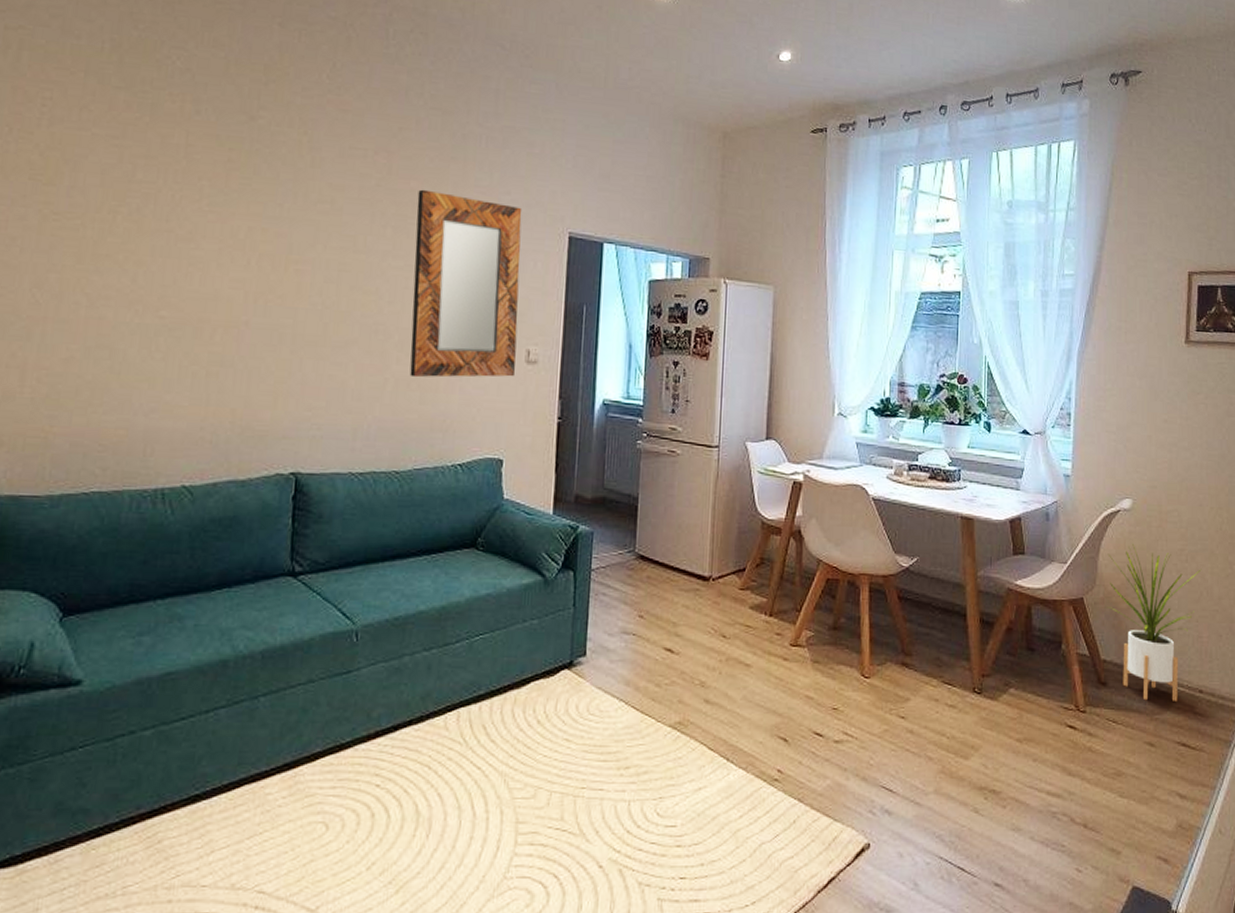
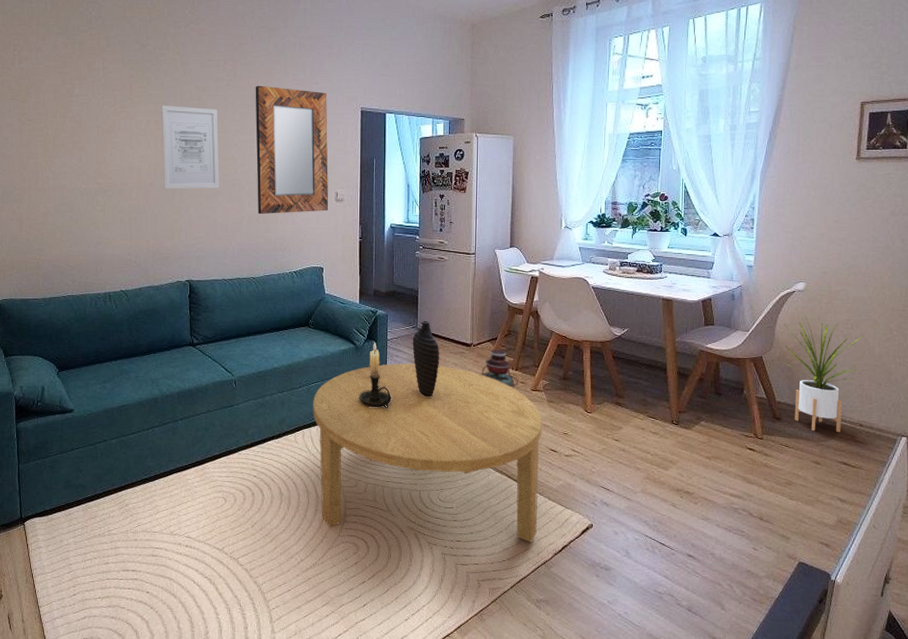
wall art: none [267,206,360,335] -> present [161,105,220,190]
coffee table: none [474,605,805,876] -> present [313,363,543,543]
candle holder: none [544,574,594,676] -> present [358,343,392,409]
decorative vase: none [627,541,666,655] -> present [412,320,440,397]
lantern: none [721,585,773,643] -> present [480,349,518,389]

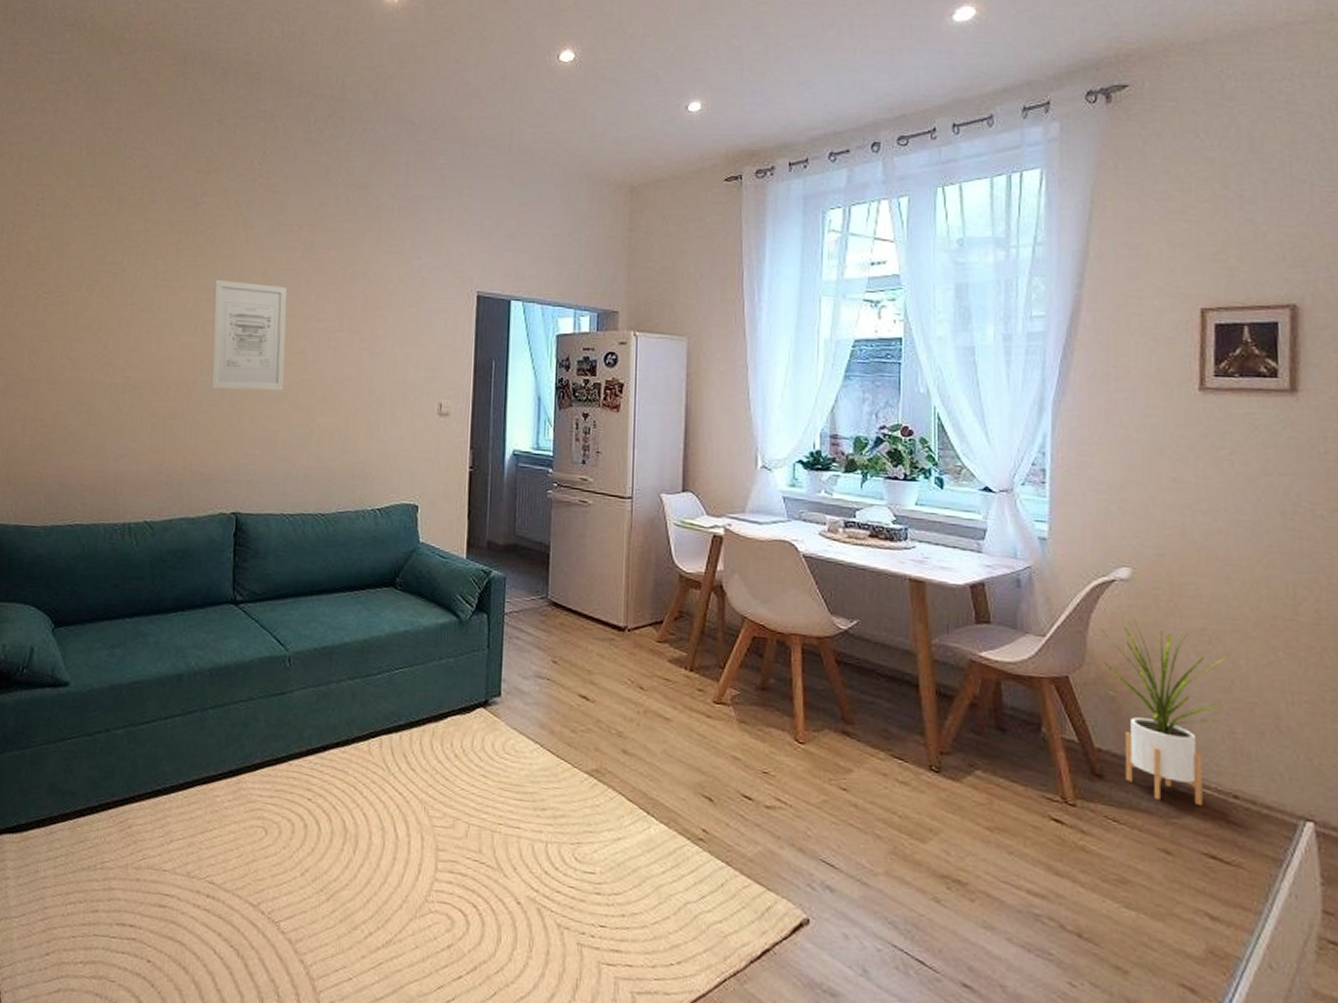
home mirror: present [255,85,328,215] -> none [332,258,433,429]
coffee table: present [313,363,543,543] -> none [395,648,731,940]
candle holder: present [358,343,392,409] -> none [460,616,509,716]
decorative vase: present [412,320,440,397] -> none [540,588,580,701]
lantern: present [480,349,518,389] -> none [638,637,694,698]

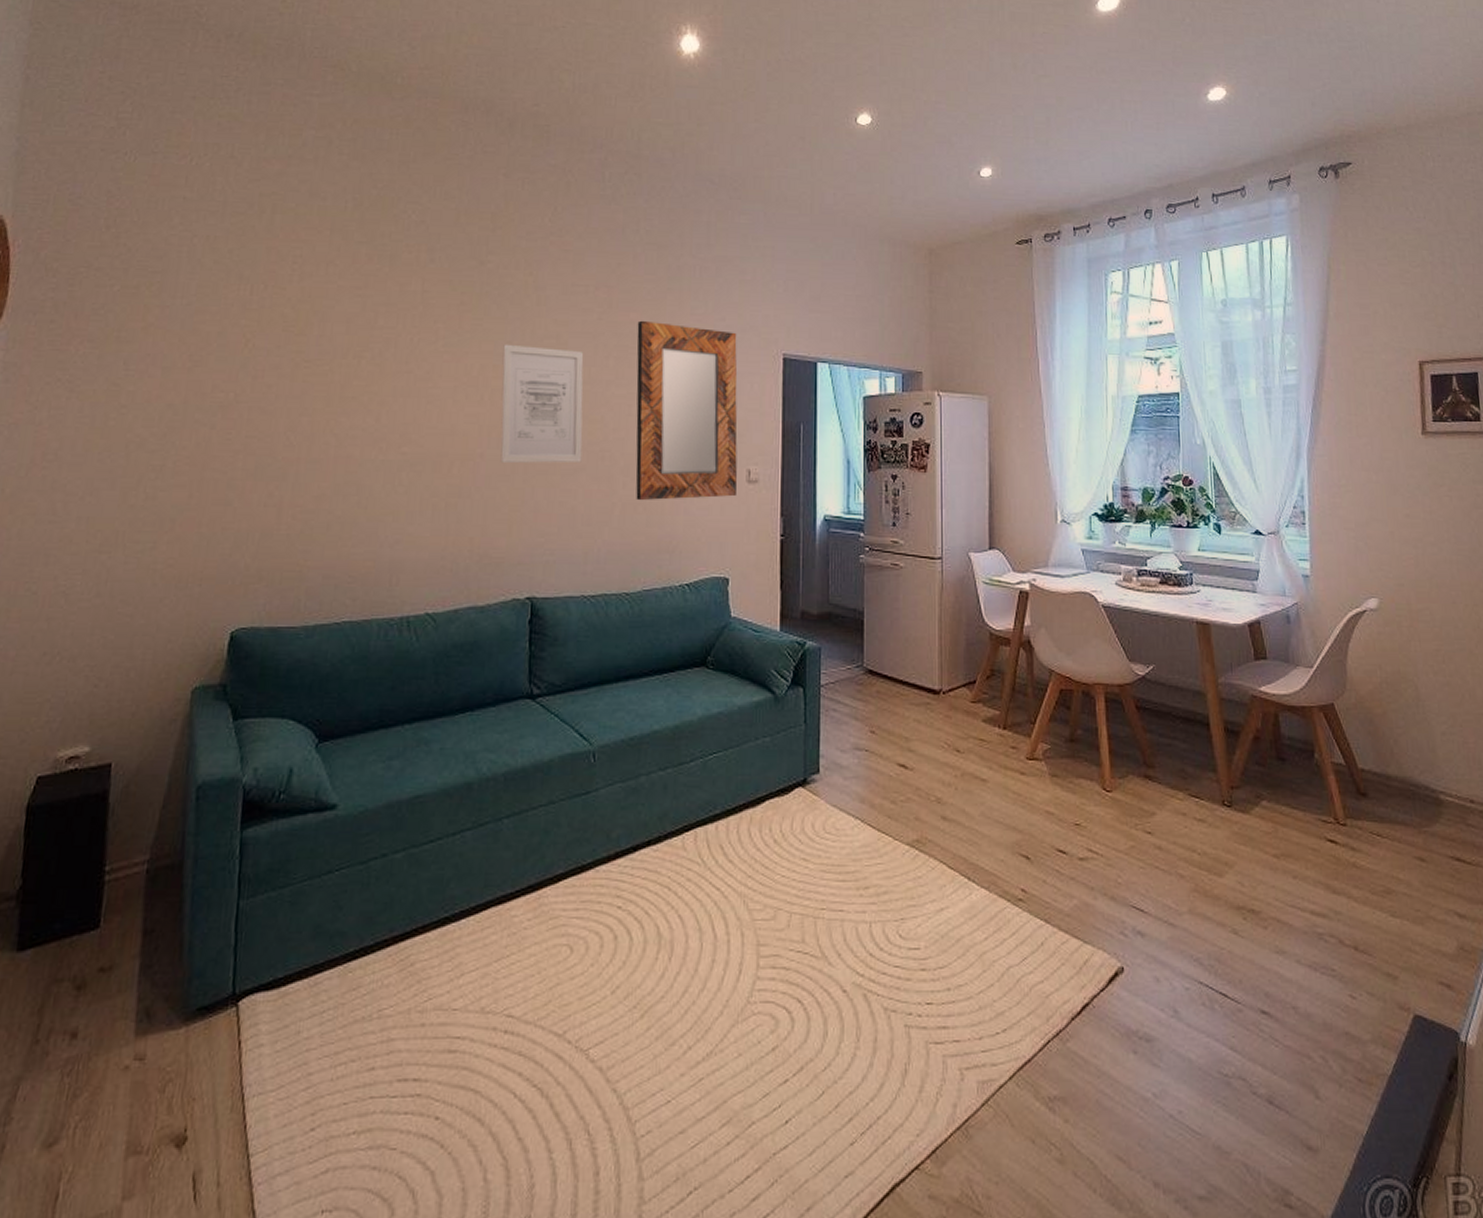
home mirror: none [332,258,433,429] -> present [635,320,738,501]
house plant: present [1099,619,1232,805] -> none [1356,646,1461,812]

